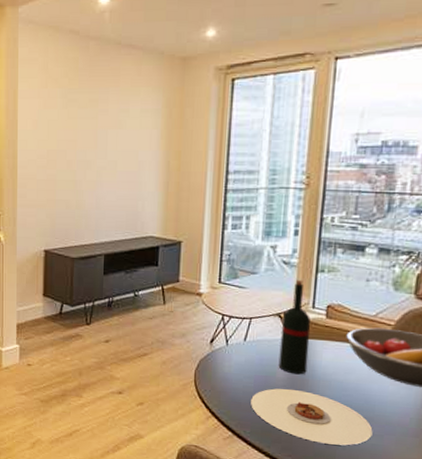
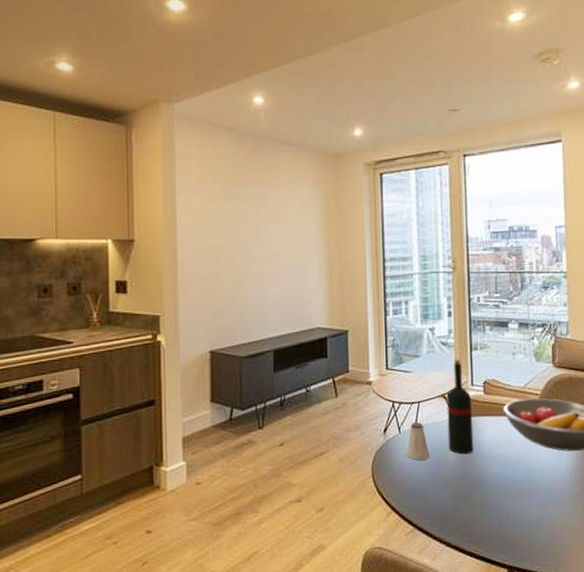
saltshaker: none [232,336,258,374] -> present [406,421,430,461]
plate: present [251,388,373,446] -> none [427,470,537,523]

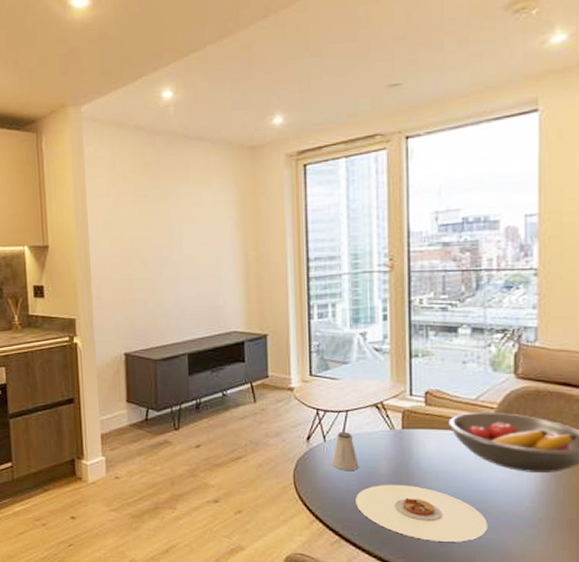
plate: none [427,470,537,523] -> present [356,484,488,542]
wine bottle: present [446,359,474,455] -> none [379,366,412,468]

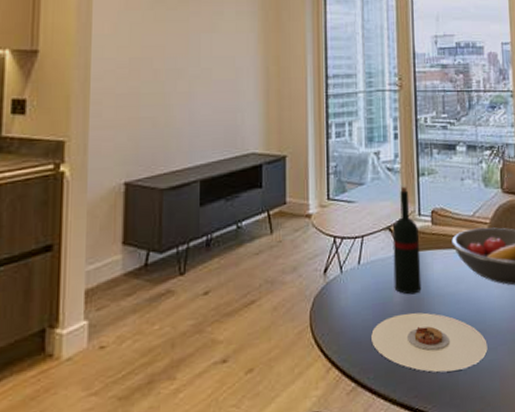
saltshaker: present [332,431,359,471] -> none [348,259,374,305]
wine bottle: none [379,366,412,468] -> present [392,186,422,295]

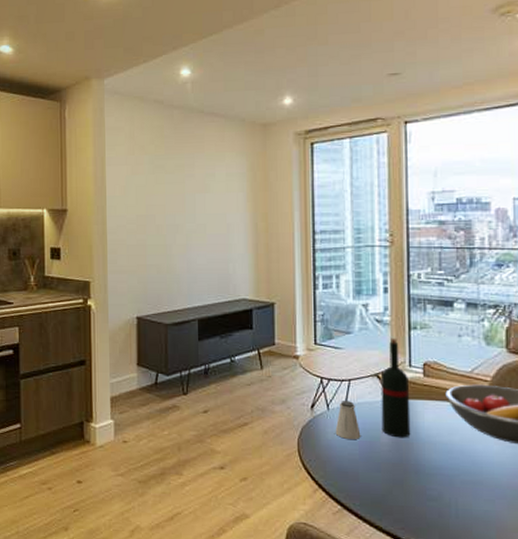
saltshaker: none [348,259,374,305] -> present [335,400,361,440]
plate: present [371,312,488,373] -> none [357,454,484,514]

